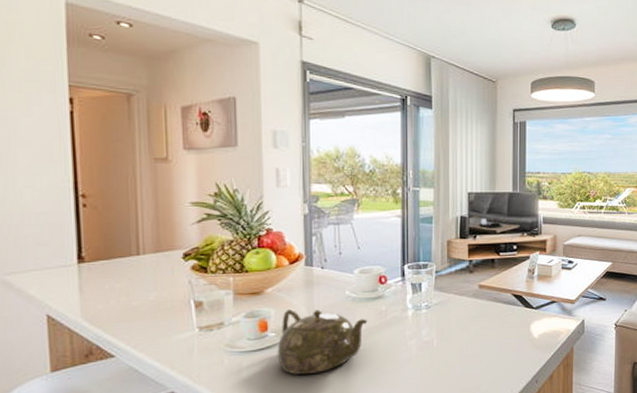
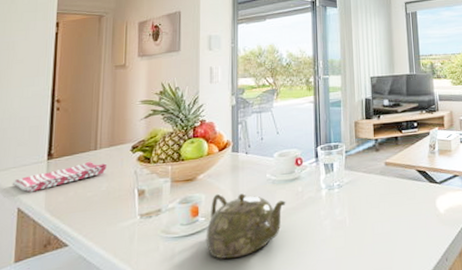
dish towel: none [35,267,155,299] -> present [12,161,108,193]

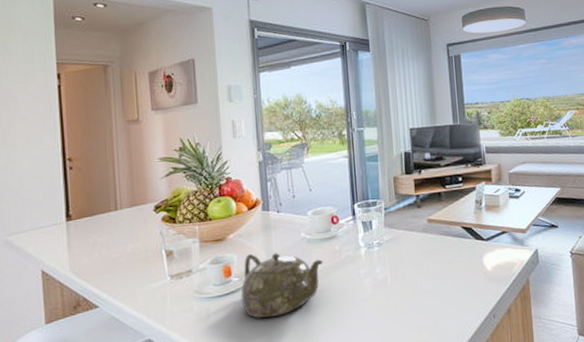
dish towel: present [12,161,108,193] -> none [32,222,131,255]

